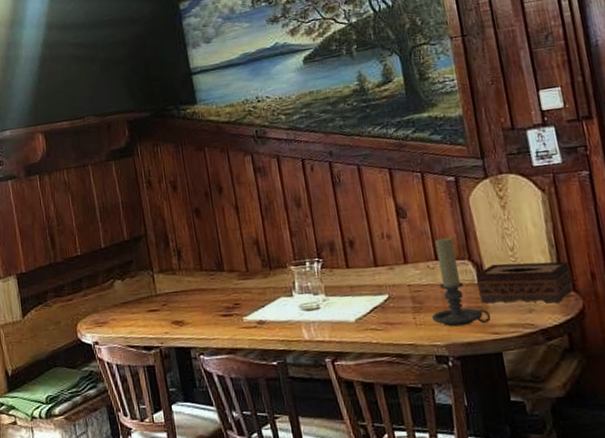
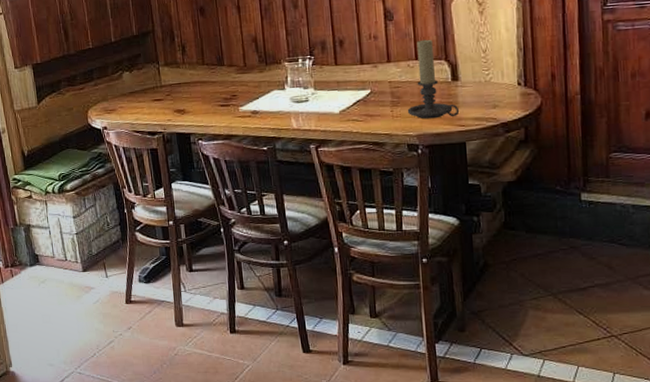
tissue box: present [476,261,574,304] -> none [449,63,535,101]

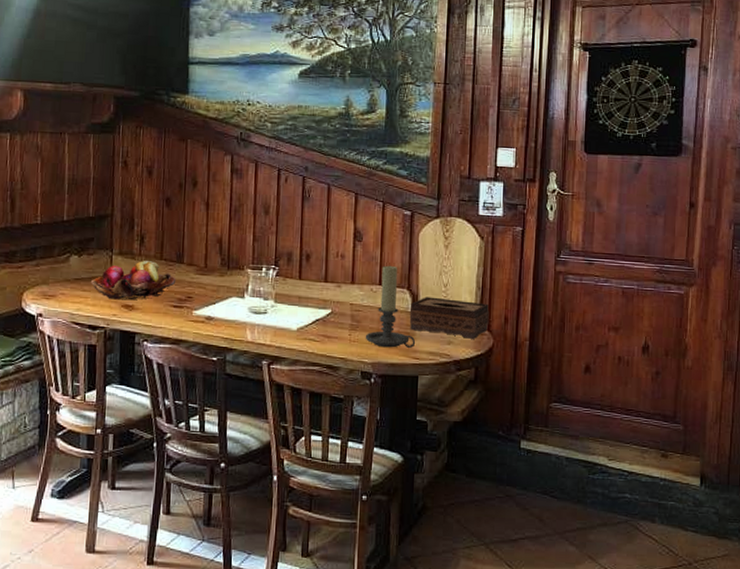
fruit basket: none [143,67,220,107] -> present [90,261,176,300]
tissue box: none [449,63,535,101] -> present [409,297,490,339]

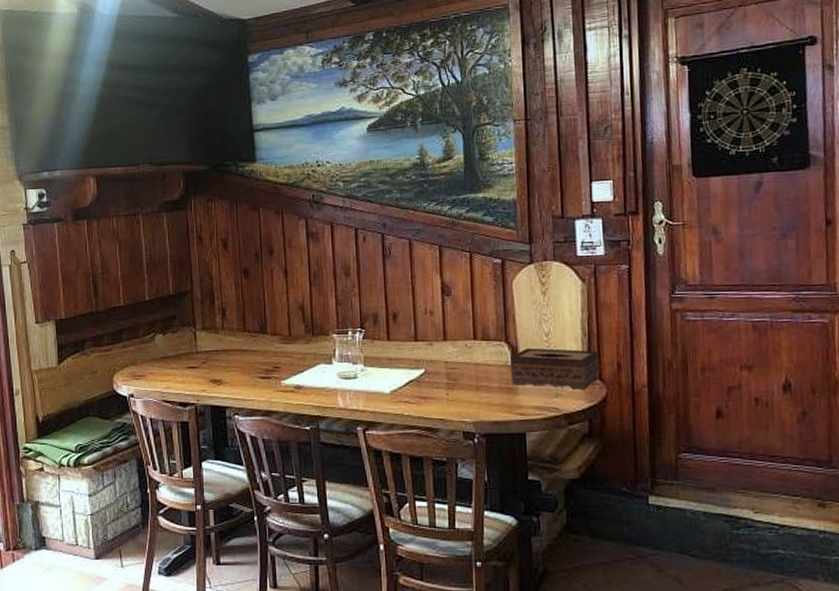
fruit basket: present [90,261,176,300] -> none [177,334,262,375]
candle holder: present [365,265,416,348] -> none [463,318,520,405]

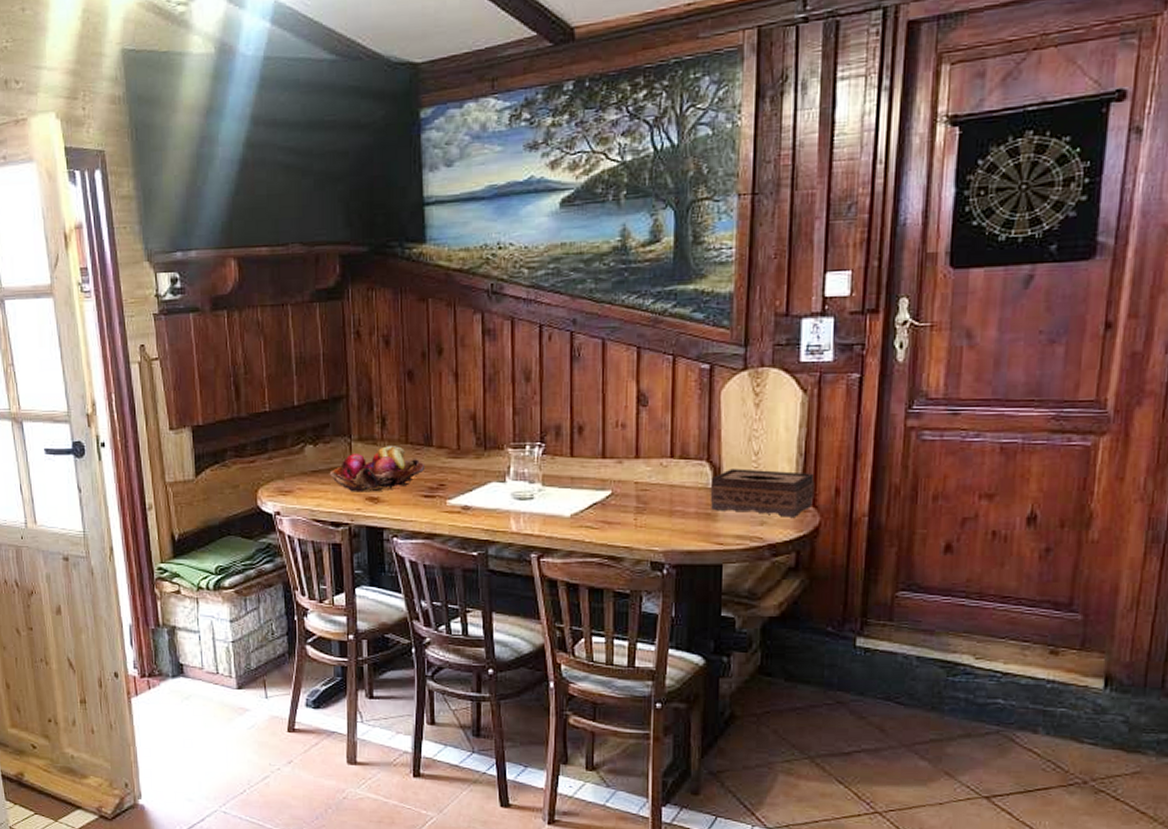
fruit basket: none [177,334,262,375] -> present [329,446,426,492]

